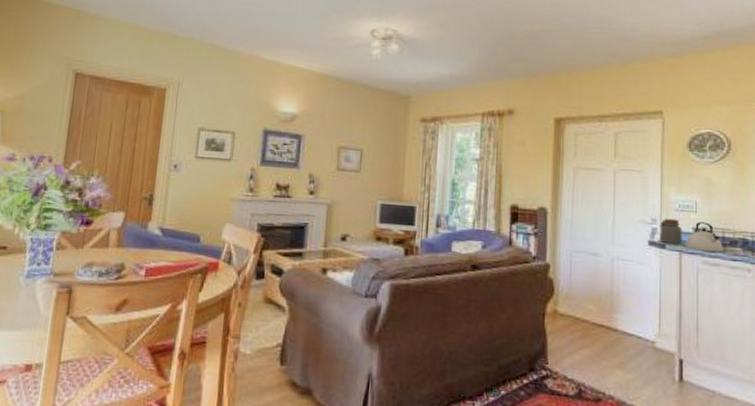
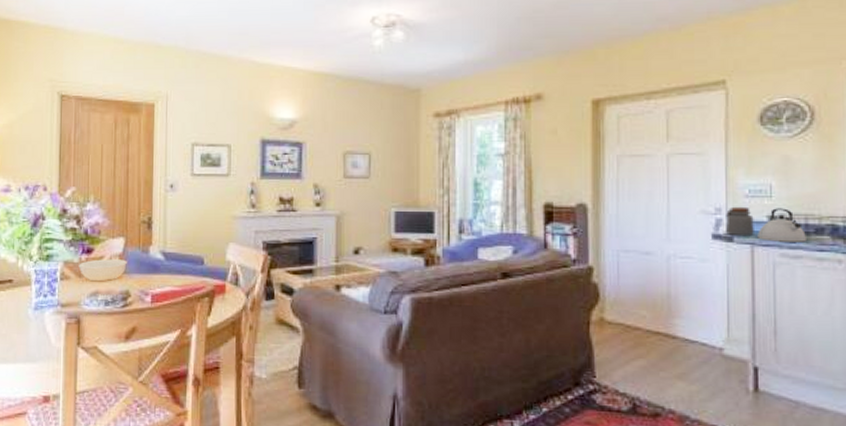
bowl: none [76,231,125,255] -> present [78,259,127,283]

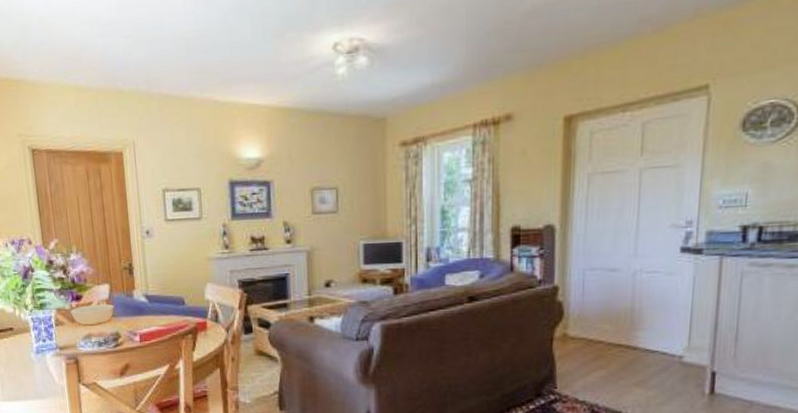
jar: present [726,206,754,237] -> none [695,217,726,249]
kettle: present [757,208,808,242] -> none [728,217,780,252]

